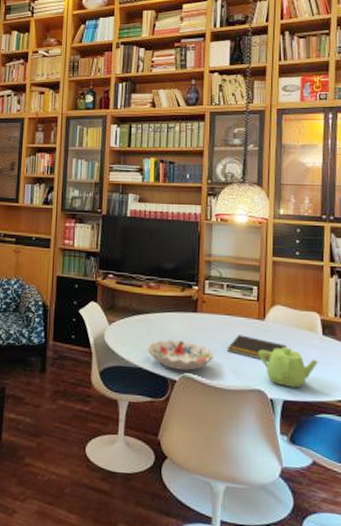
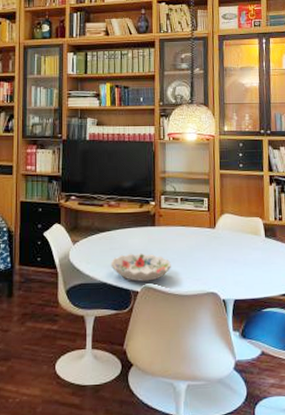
notepad: present [227,335,287,362] -> none [183,243,236,266]
teapot: present [259,347,319,387] -> none [211,251,263,287]

